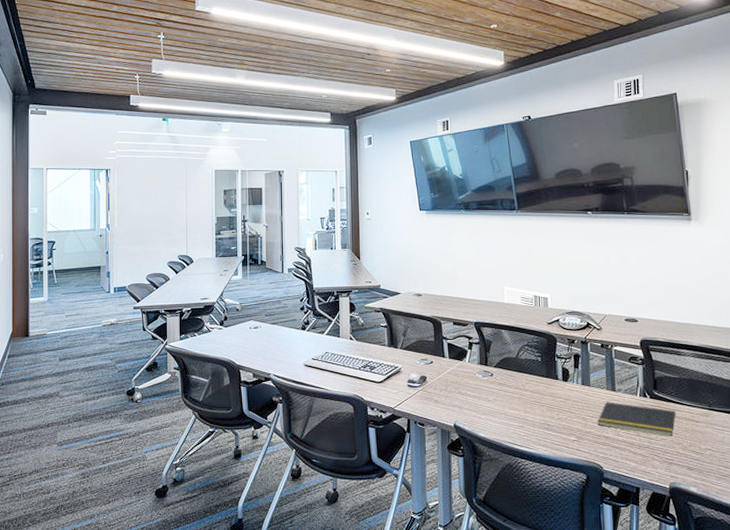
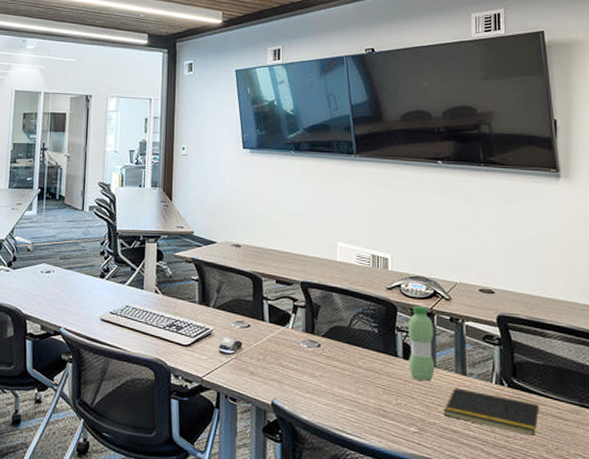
water bottle: none [566,337,589,399] -> present [409,306,435,382]

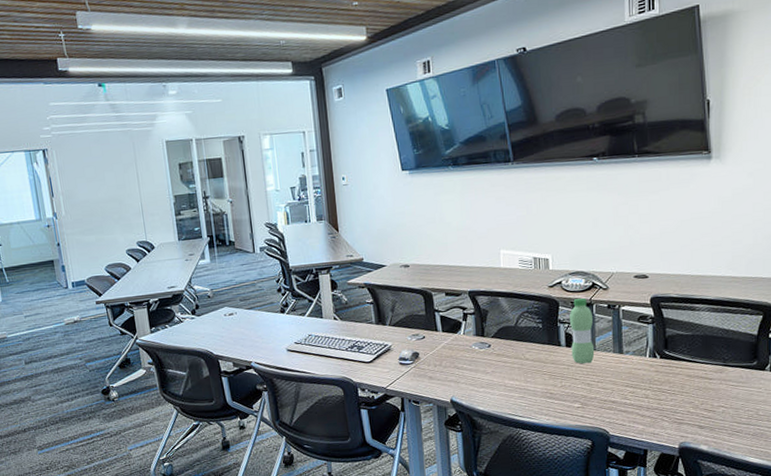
notepad: present [444,388,540,436] -> none [603,365,688,396]

